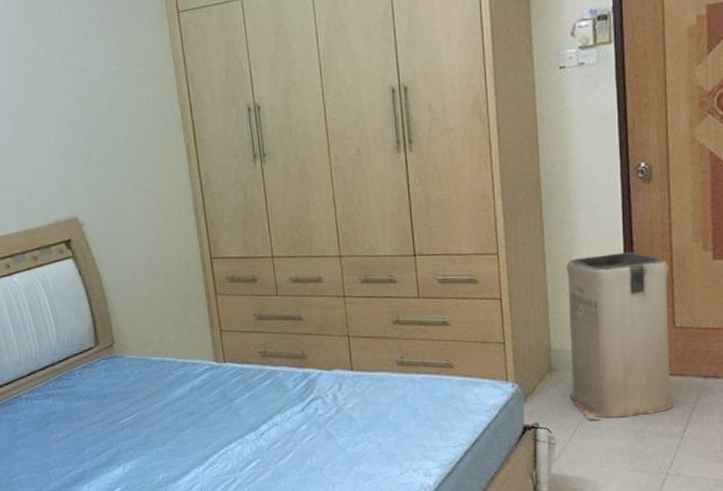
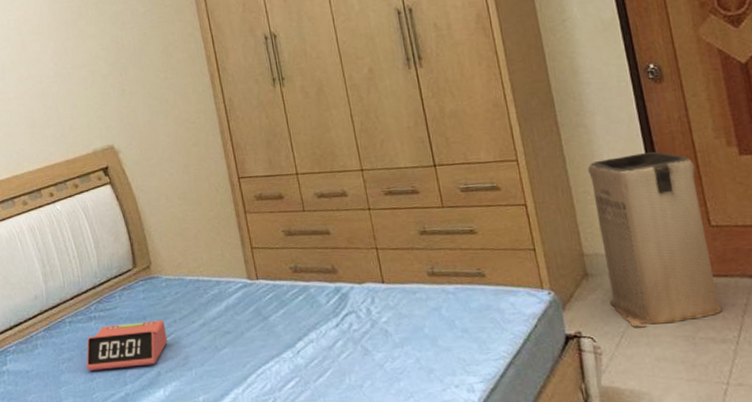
alarm clock: none [43,399,129,447] -> present [86,319,168,371]

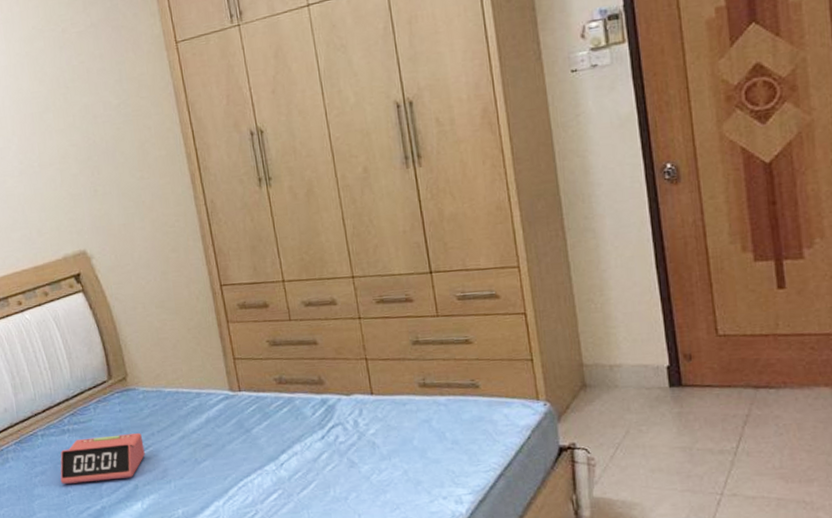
laundry basket: present [587,151,723,328] -> none [593,257,723,439]

